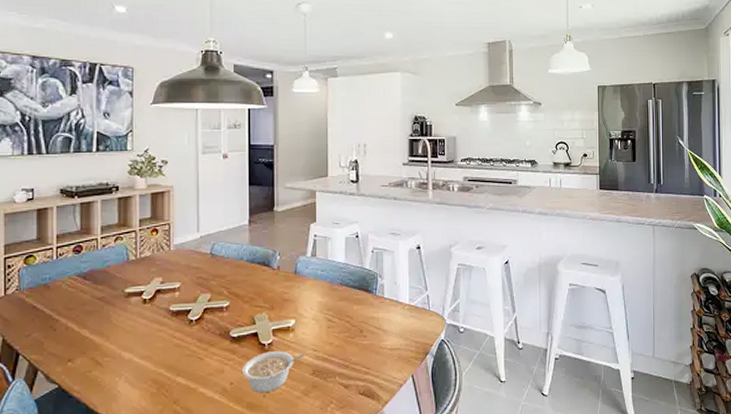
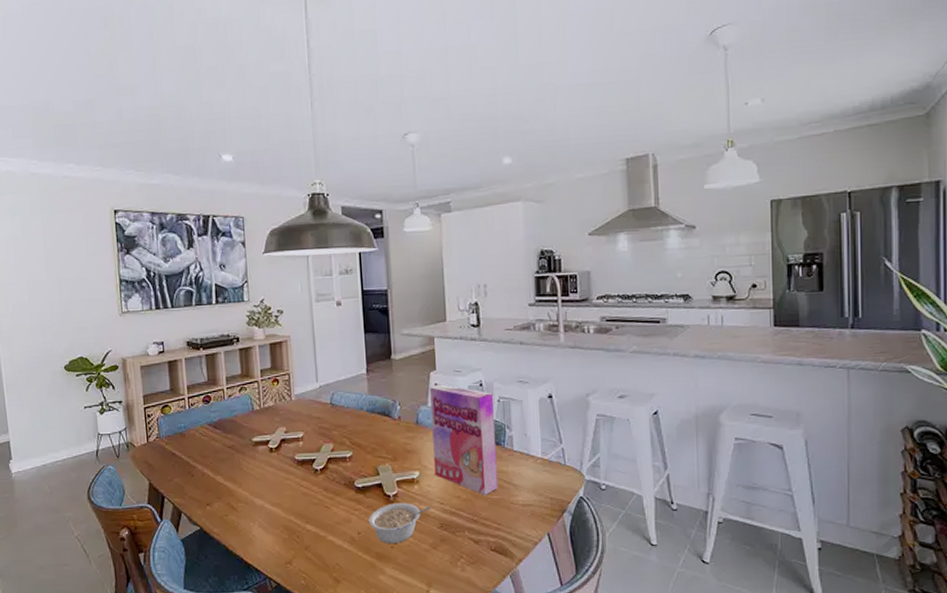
cereal box: none [310,235,369,341] -> present [430,384,498,495]

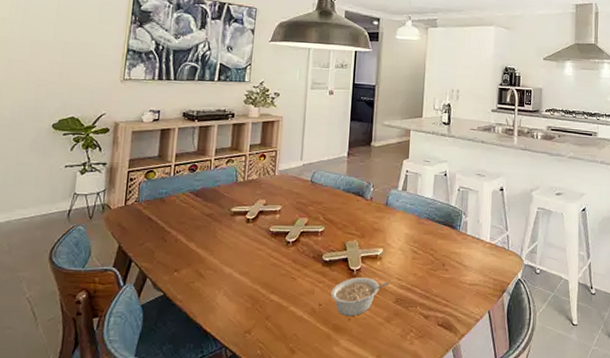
cereal box: present [430,384,498,495] -> none [397,171,455,274]

